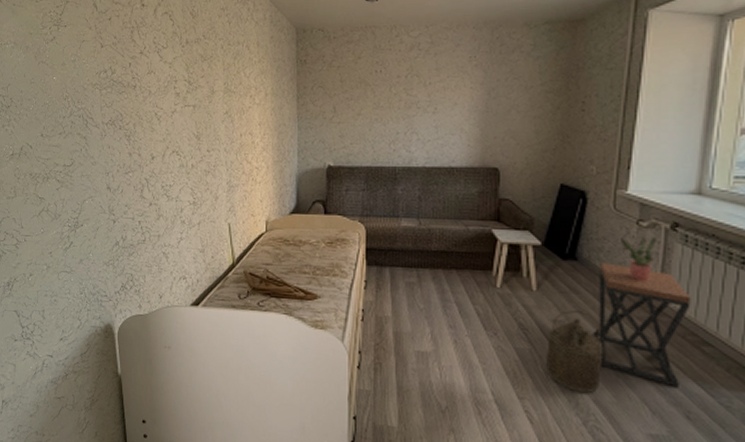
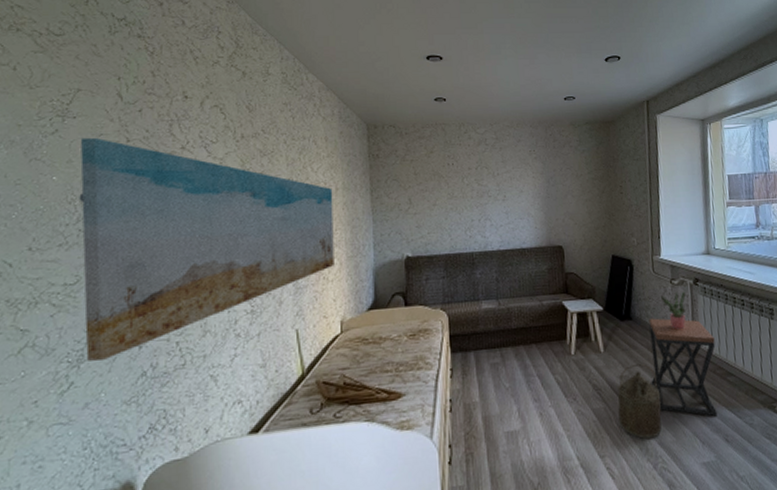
wall art: none [71,43,263,228] -> present [79,137,334,361]

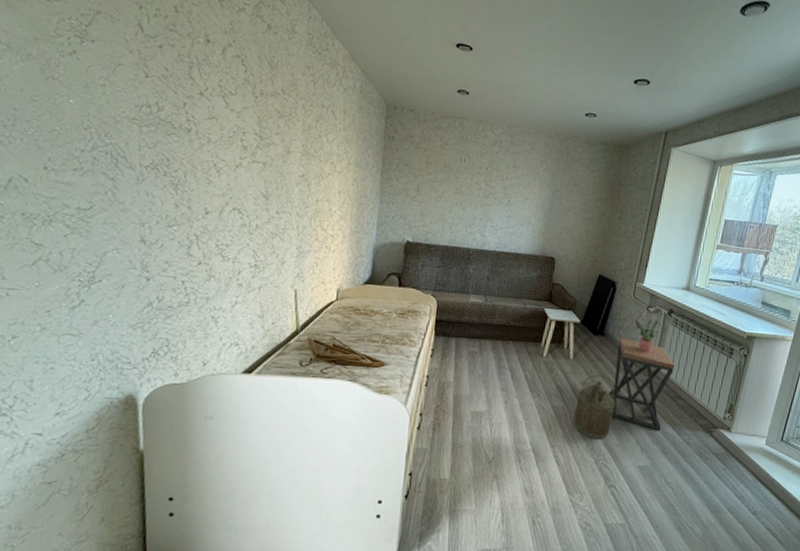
wall art: present [79,137,334,361] -> none [95,64,345,285]

